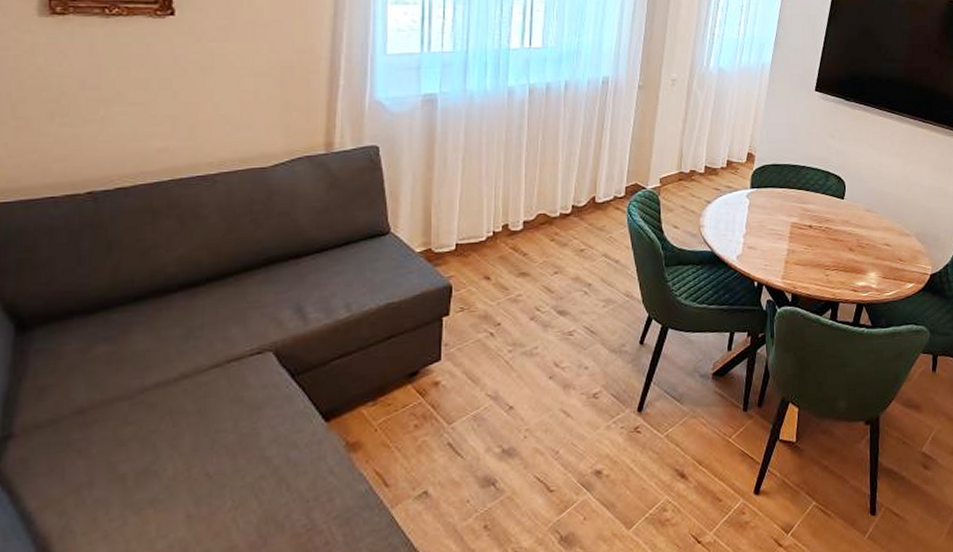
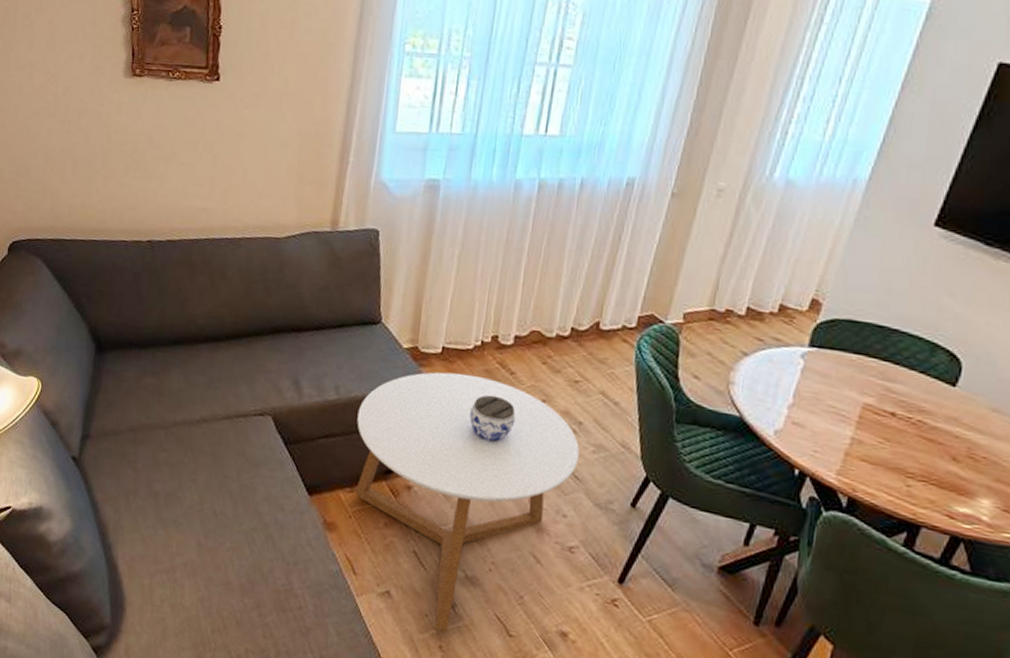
coffee table: none [374,263,593,513] -> present [355,372,580,633]
jar: none [490,277,533,321] -> present [469,395,516,443]

